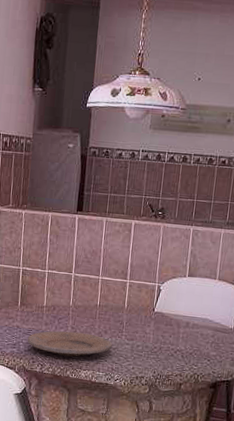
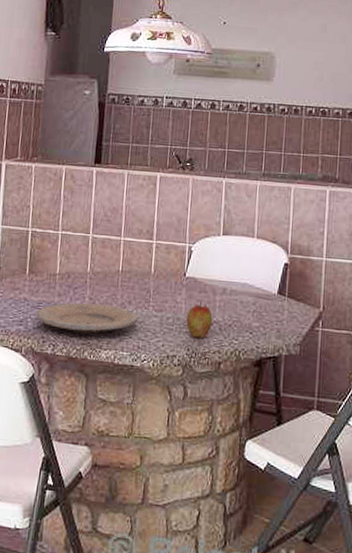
apple: none [153,332,176,364] -> present [186,301,212,338]

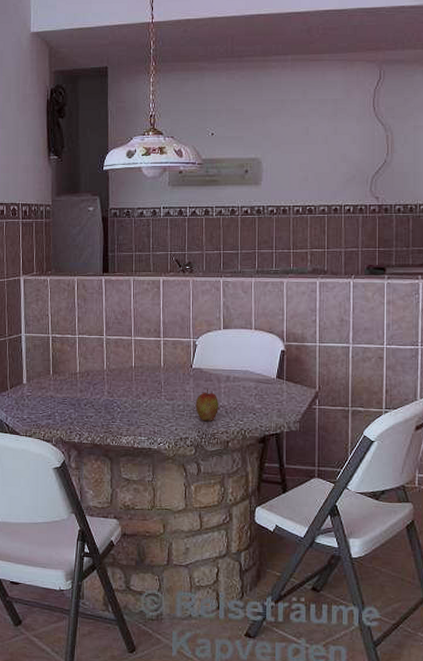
plate: present [36,302,139,334] -> none [62,396,153,423]

